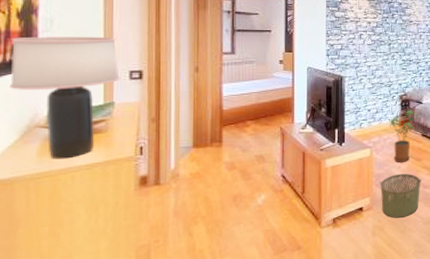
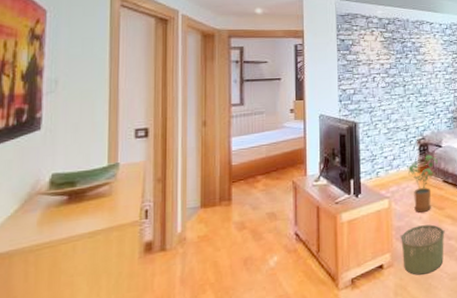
table lamp: present [10,36,120,159] -> none [11,95,125,228]

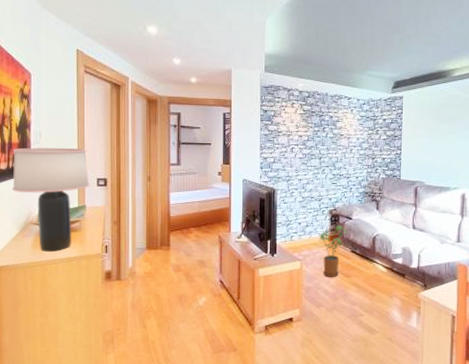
table lamp: none [11,95,125,228] -> present [12,147,90,252]
basket: present [399,224,445,275] -> none [308,289,350,332]

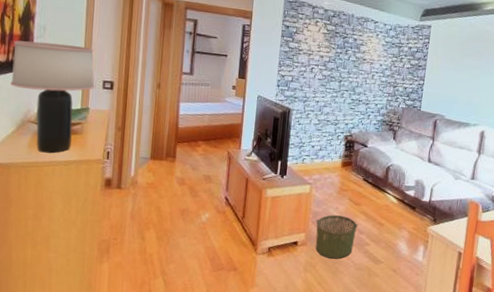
basket: none [308,289,350,332] -> present [315,215,358,259]
house plant: present [319,225,348,277] -> none [332,151,362,204]

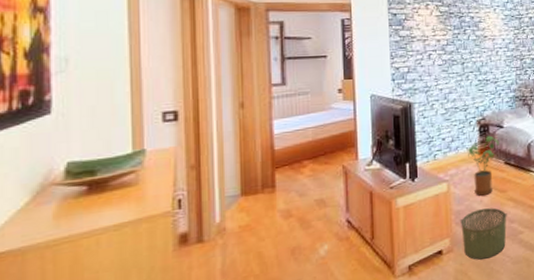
table lamp: present [10,40,95,153] -> none [18,75,151,221]
house plant: none [332,151,362,204] -> present [468,135,500,196]

